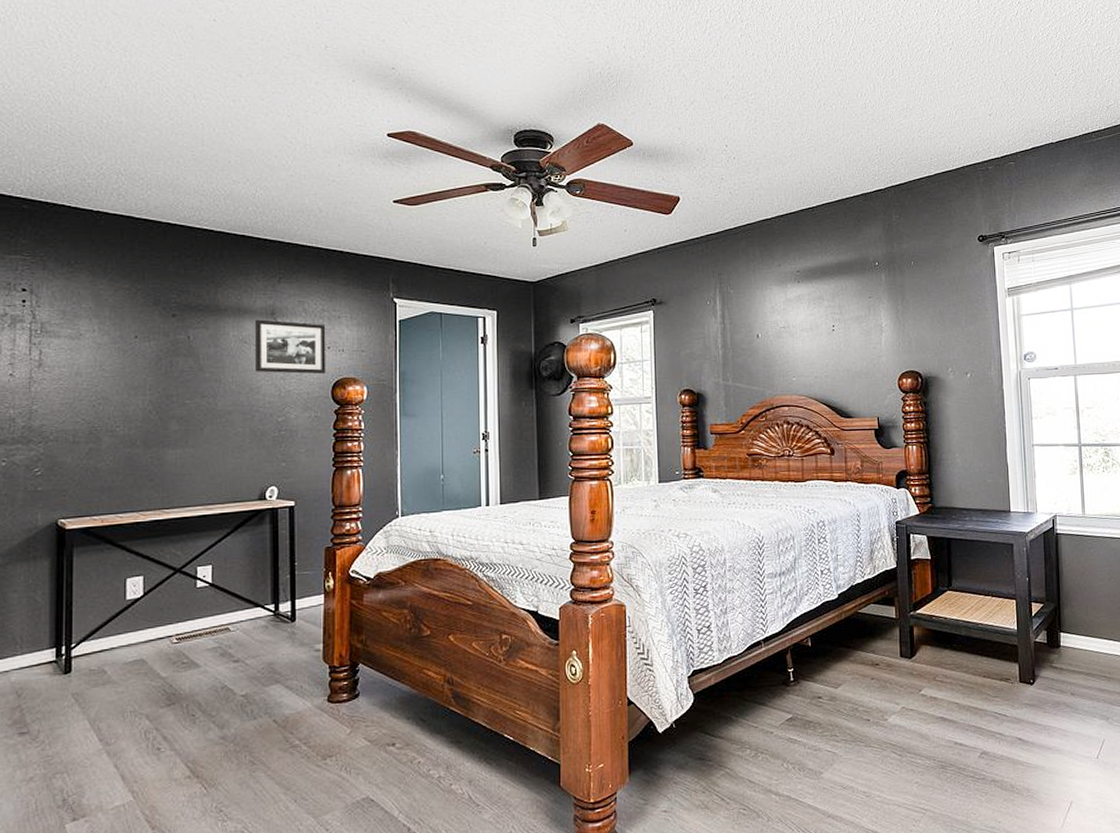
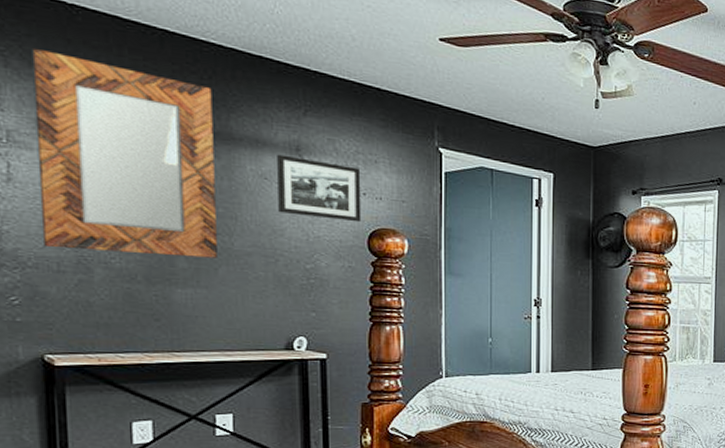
home mirror: none [63,251,203,422] -> present [31,47,217,258]

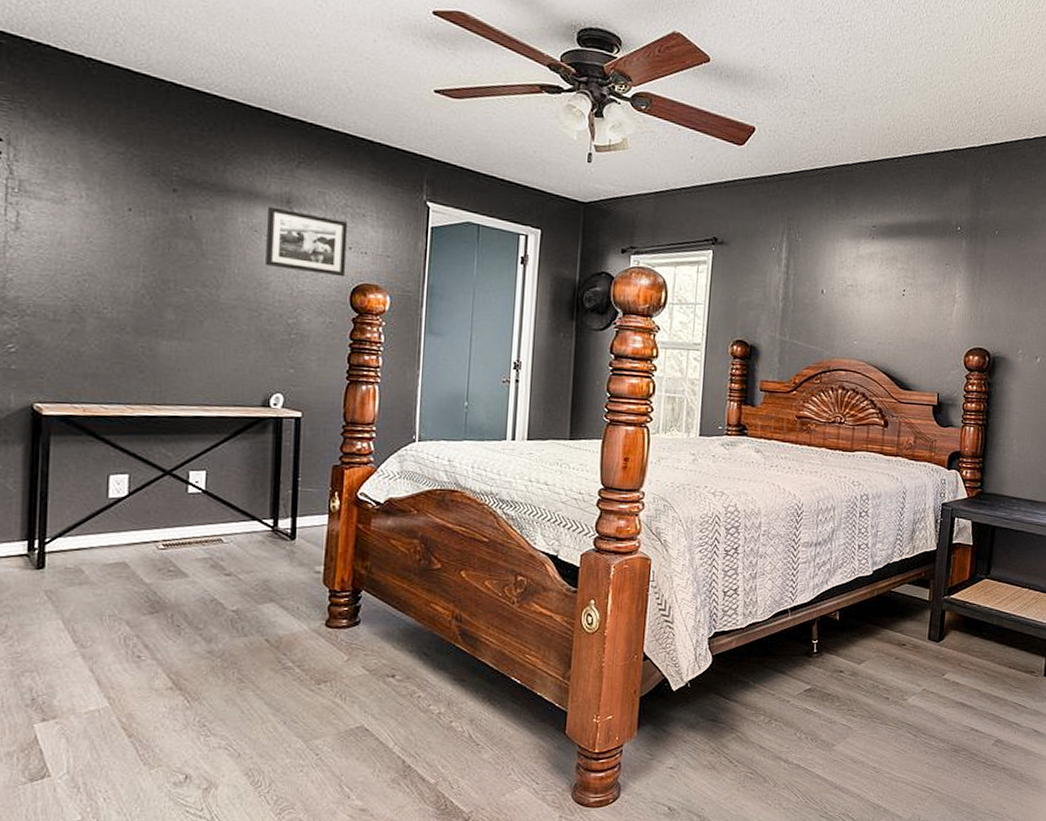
home mirror: present [31,47,217,258] -> none [42,100,211,311]

